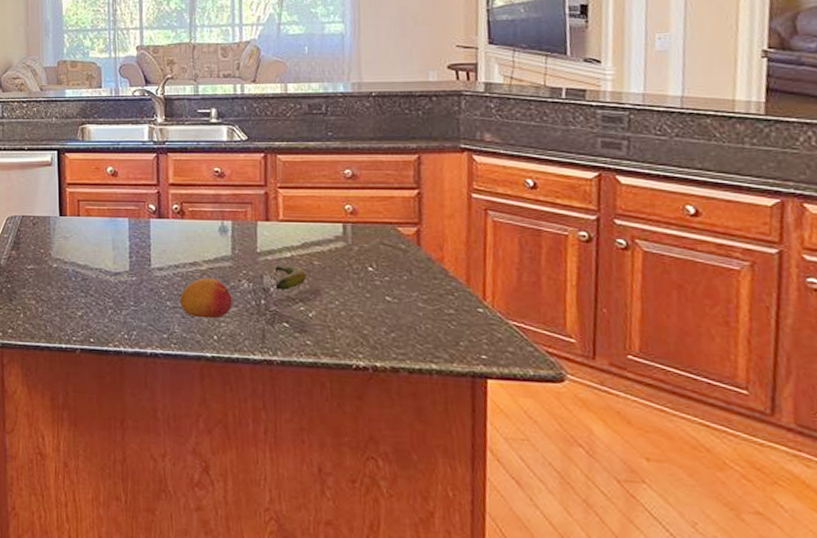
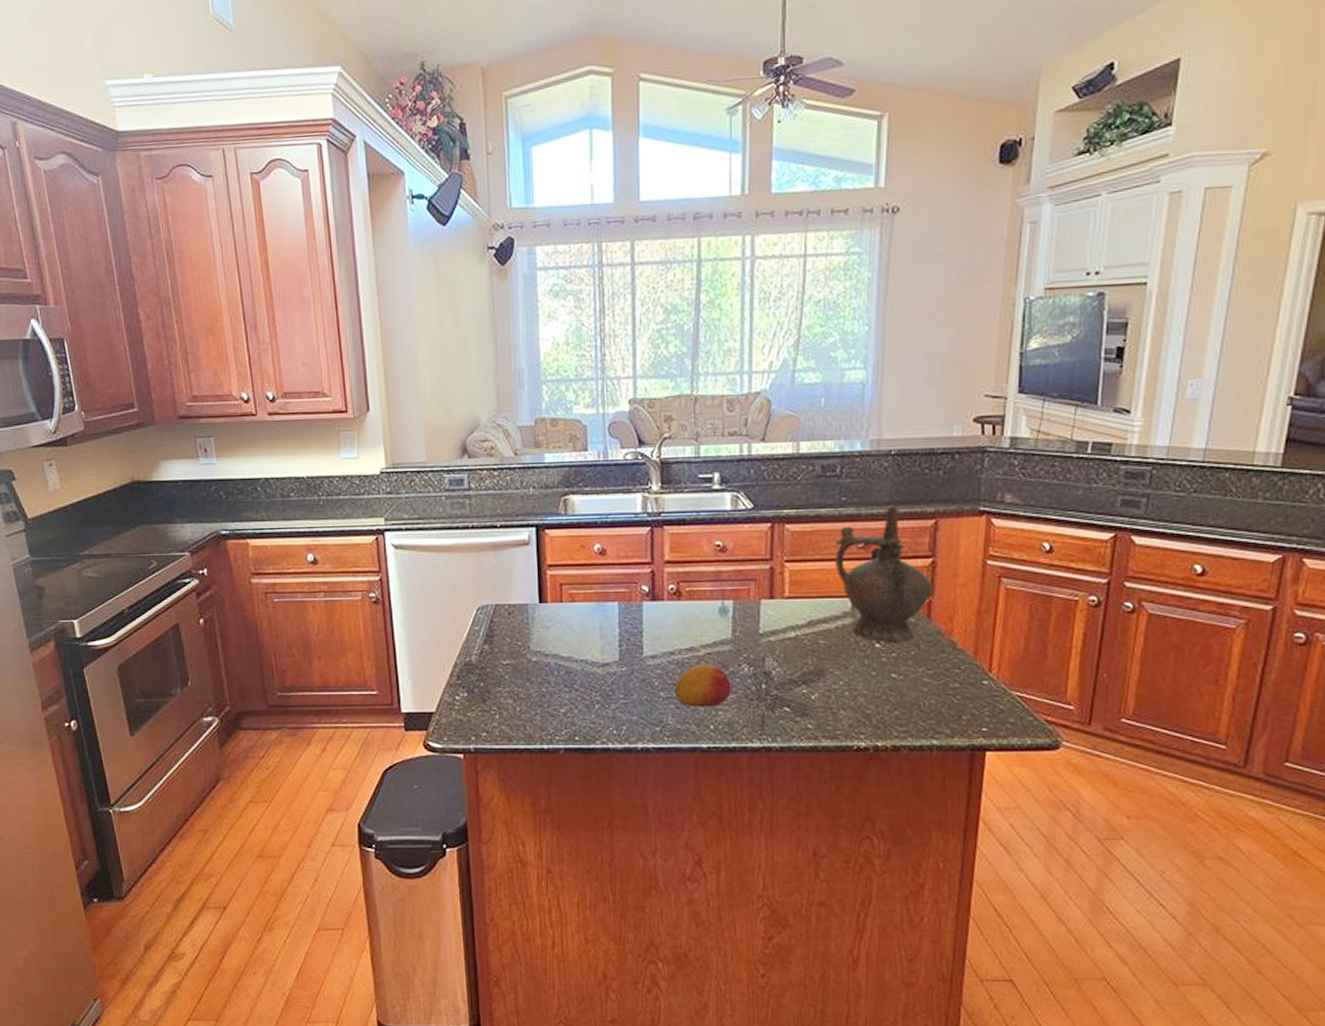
banana: present [274,265,306,291] -> none [777,646,811,673]
ceremonial vessel: none [324,142,421,267] -> present [835,506,933,642]

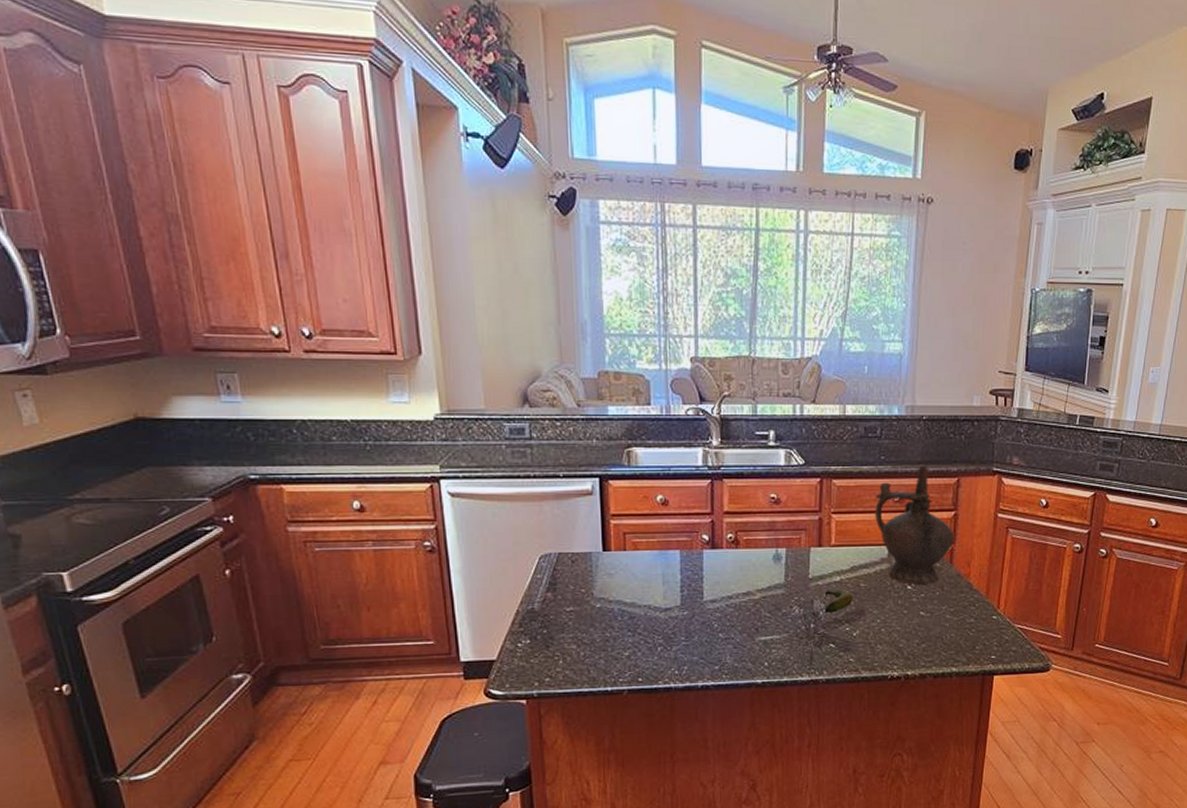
fruit: present [675,664,731,707] -> none [733,606,784,647]
banana: none [777,646,811,673] -> present [824,589,853,614]

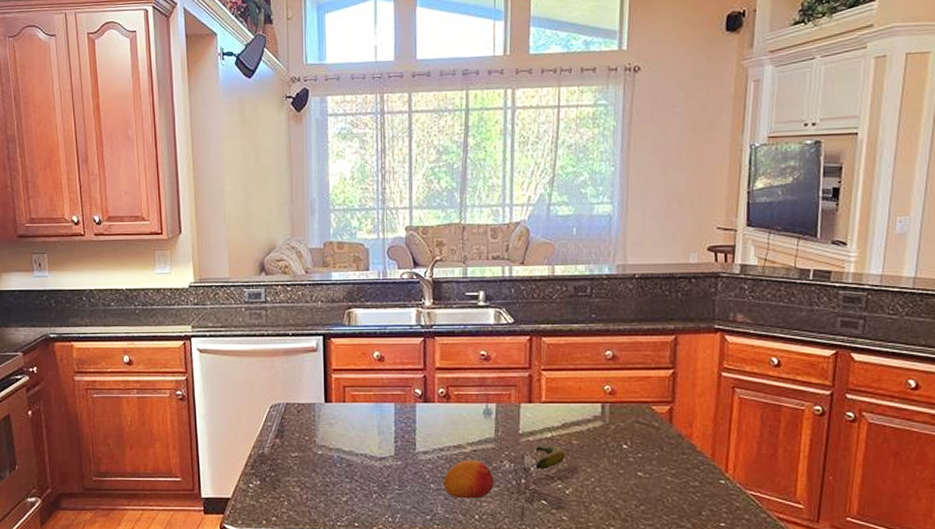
fruit: none [733,606,784,647] -> present [444,460,494,499]
ceremonial vessel: present [875,466,955,584] -> none [586,323,674,444]

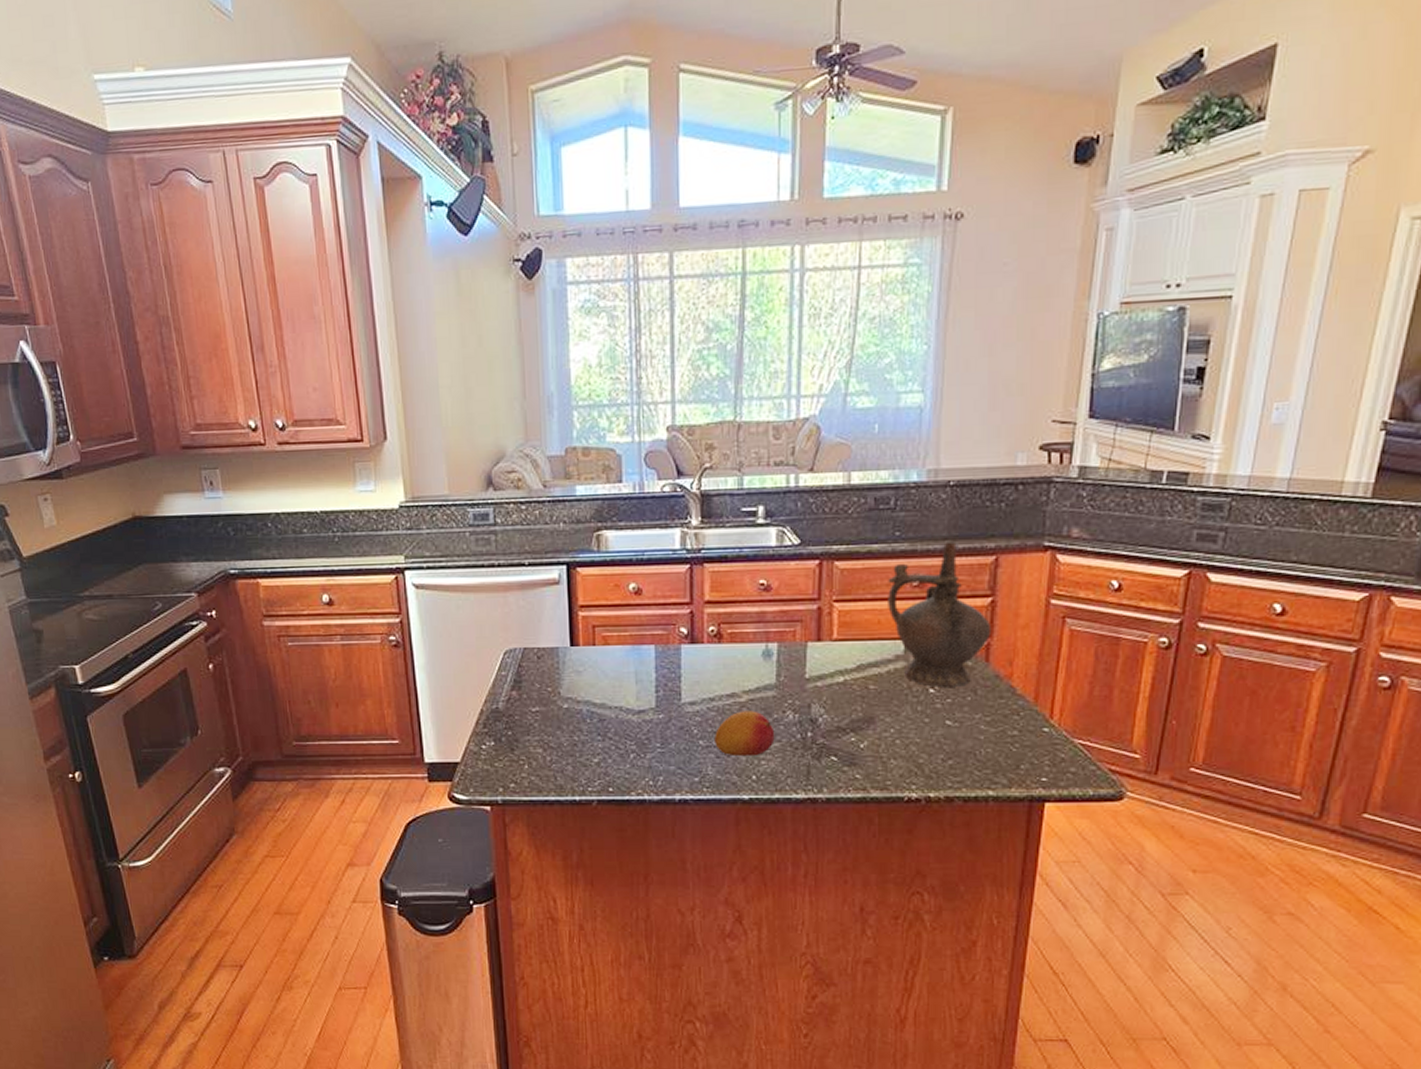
banana: present [535,446,565,470] -> none [824,692,860,720]
ceremonial vessel: none [586,323,674,444] -> present [888,542,992,687]

